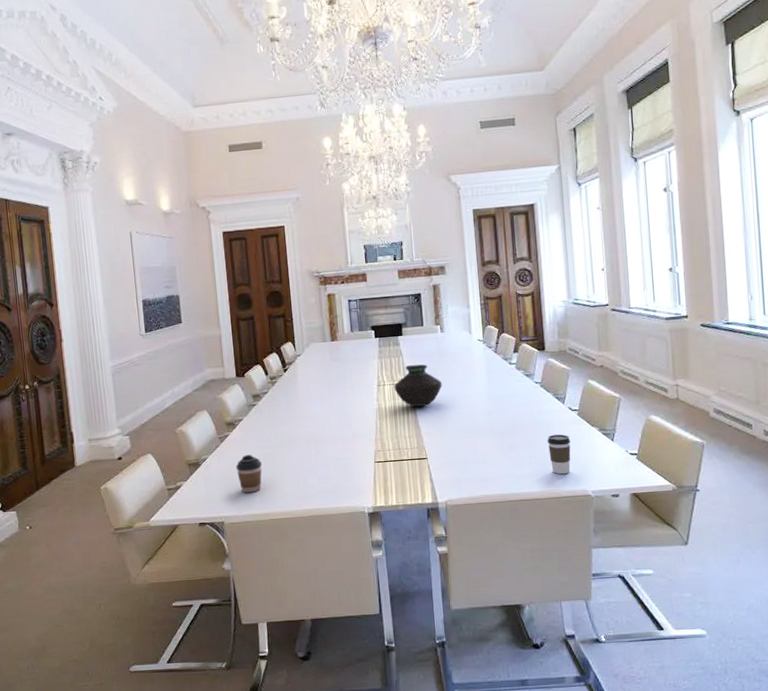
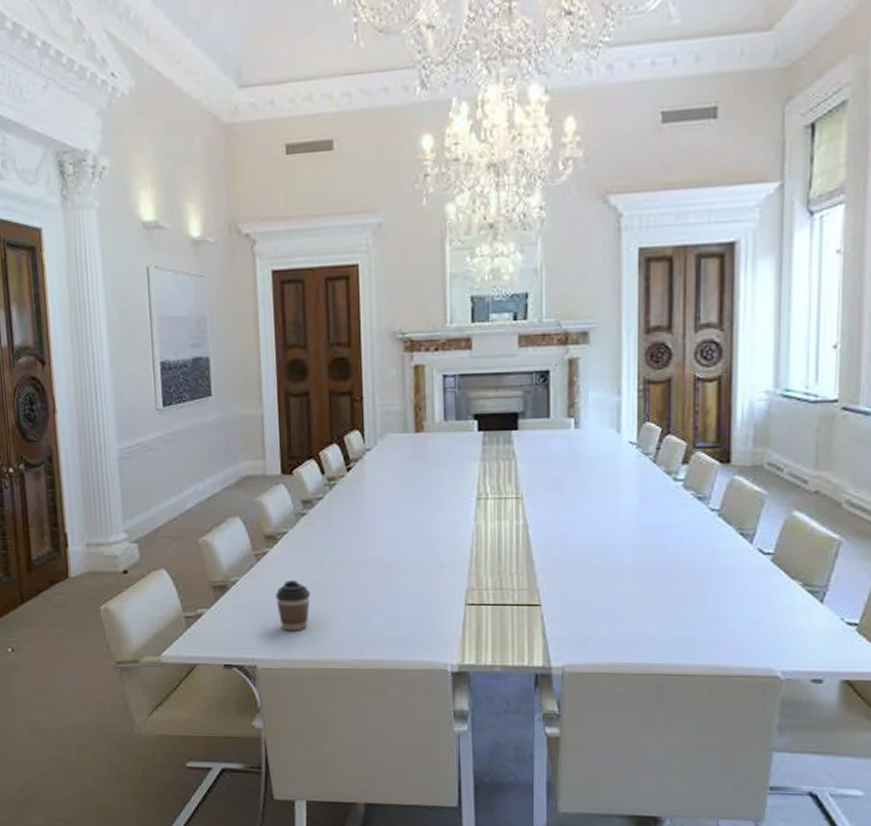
vase: present [394,364,442,407] -> none [500,473,571,532]
coffee cup: present [547,434,571,475] -> none [720,587,757,644]

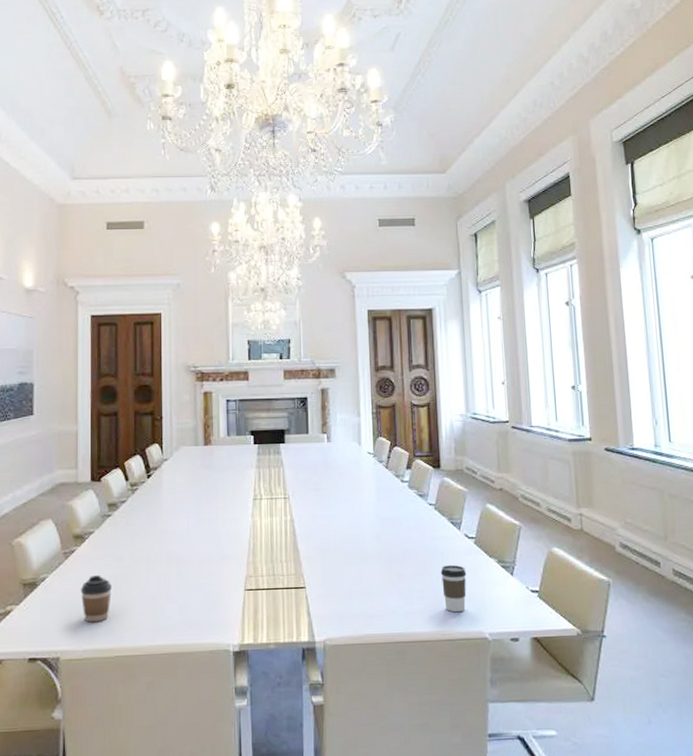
coffee cup: none [720,587,757,644] -> present [440,565,467,613]

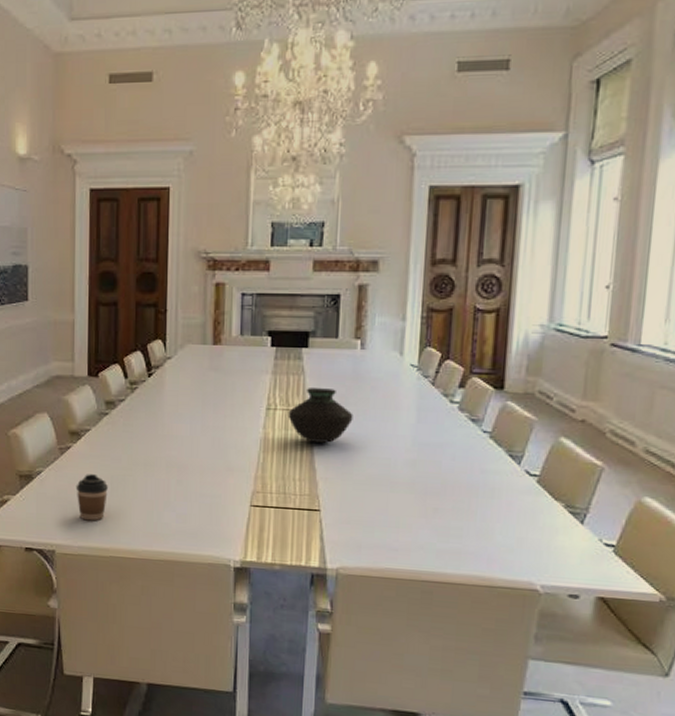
vase: none [272,477,326,526] -> present [288,388,353,443]
coffee cup: present [440,565,467,613] -> none [487,504,522,558]

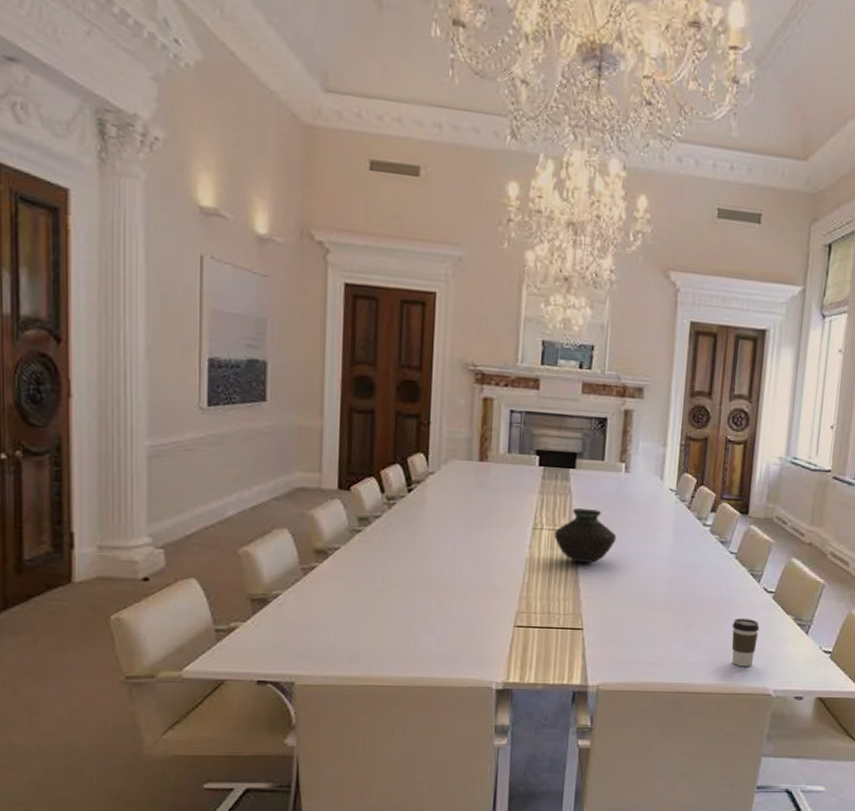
coffee cup: present [76,474,108,521] -> none [321,596,359,648]
coffee cup: none [487,504,522,558] -> present [731,618,760,667]

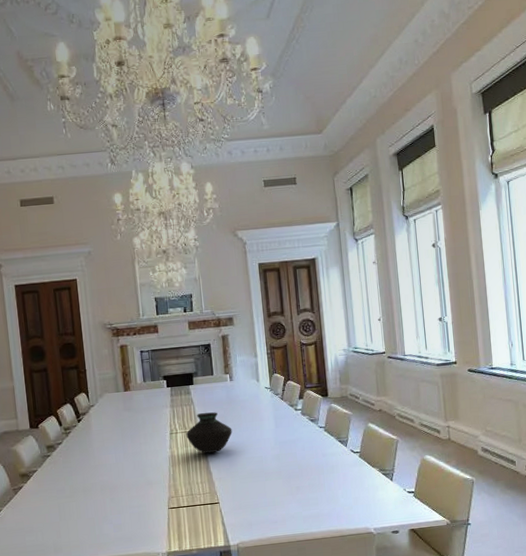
coffee cup: present [731,618,760,667] -> none [331,475,354,514]

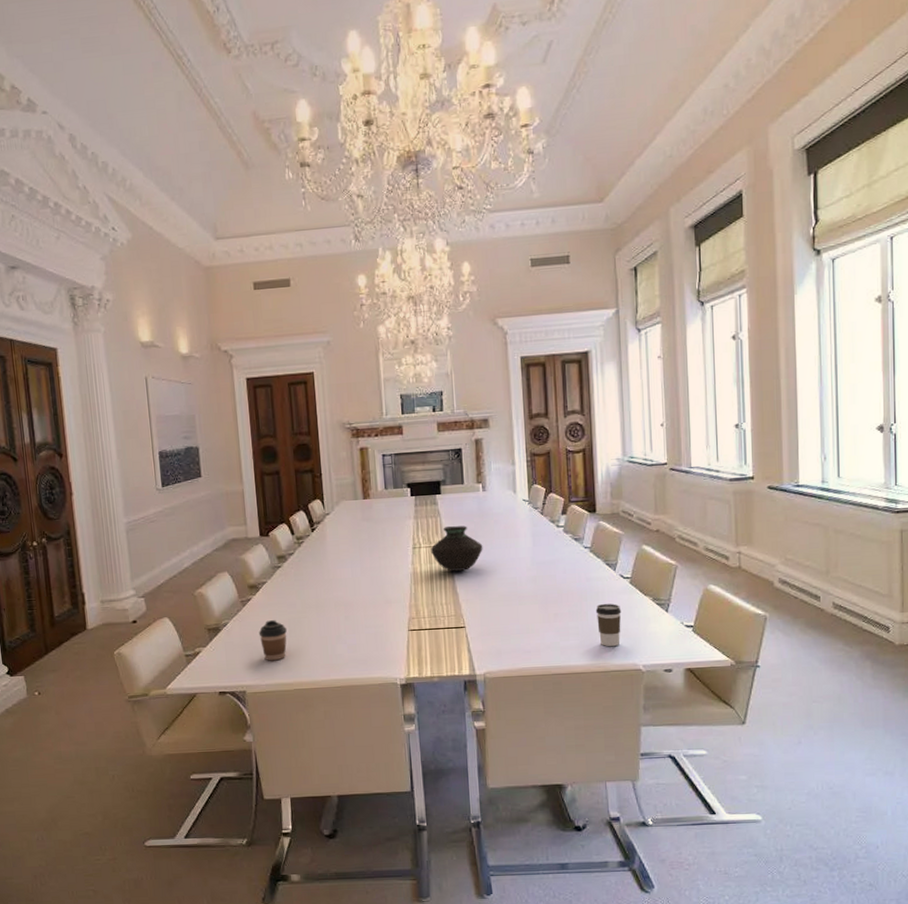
coffee cup: none [30,505,57,544] -> present [258,620,287,661]
coffee cup: none [331,475,354,514] -> present [595,604,622,647]

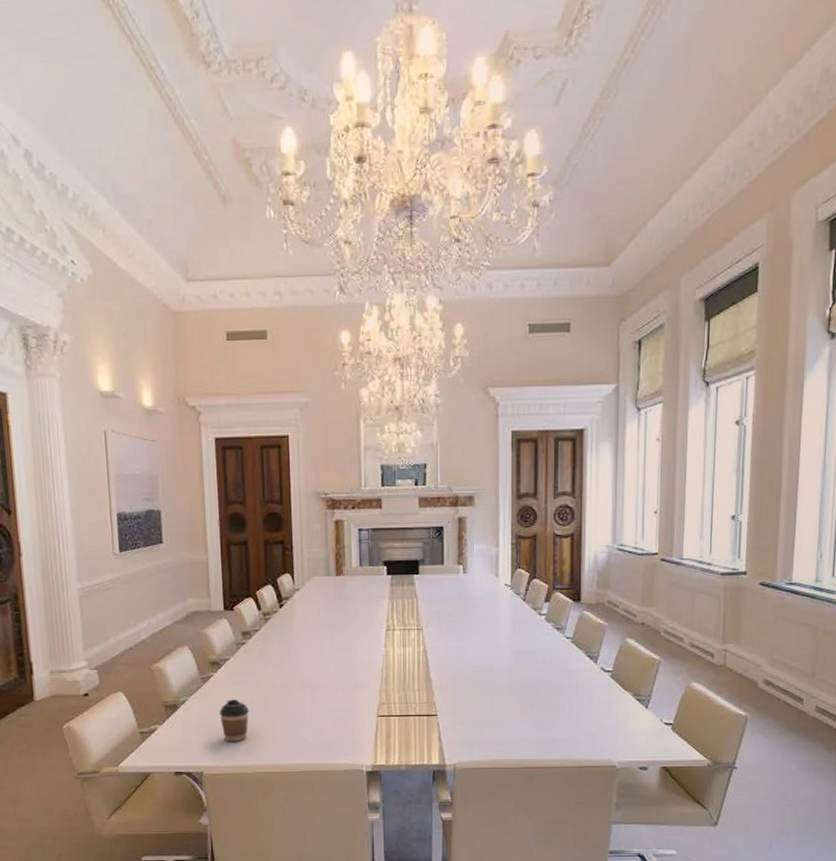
vase: present [430,526,483,571] -> none [405,609,460,656]
coffee cup: present [595,604,622,647] -> none [573,697,600,742]

